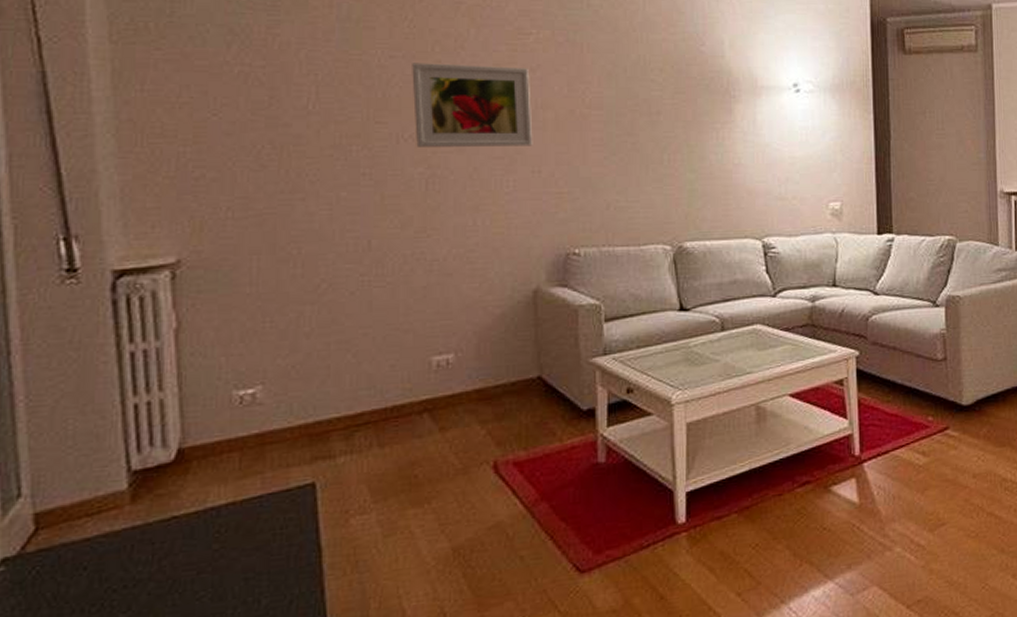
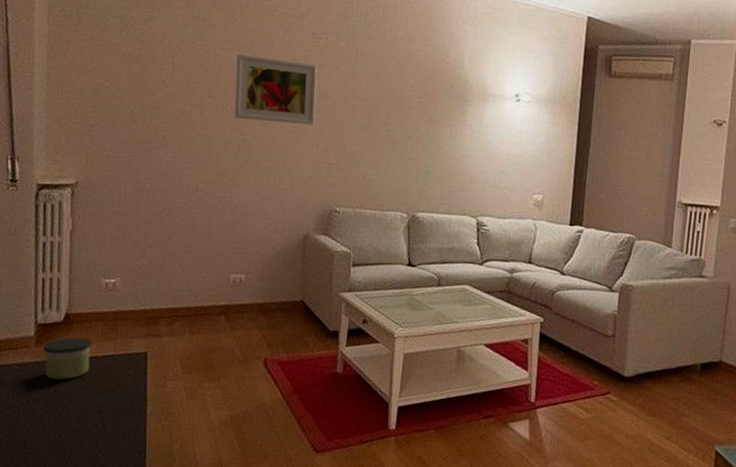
candle: none [145,478,225,547] -> present [43,337,92,380]

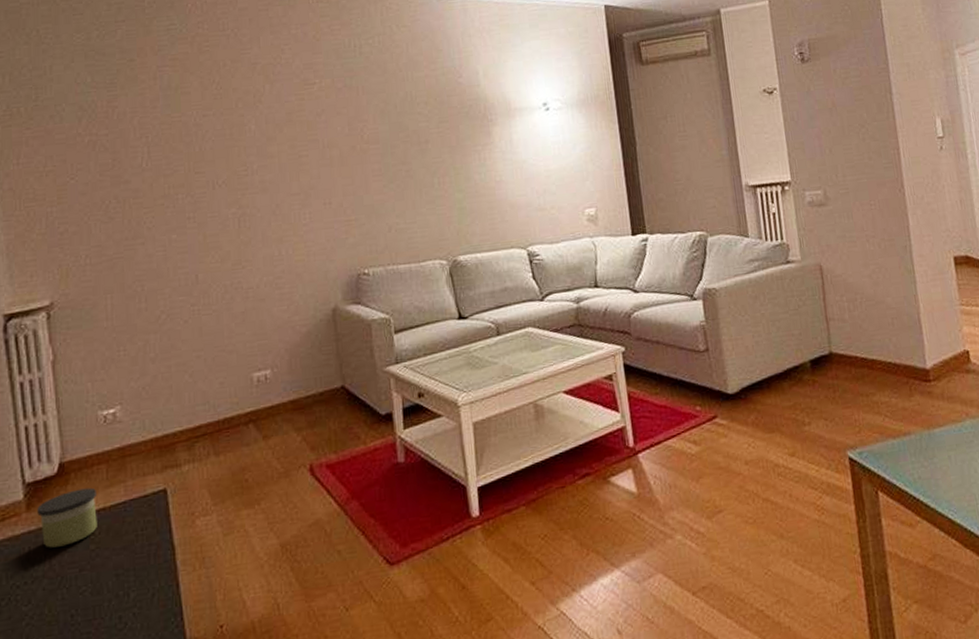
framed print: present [234,54,318,125] -> none [221,114,323,191]

